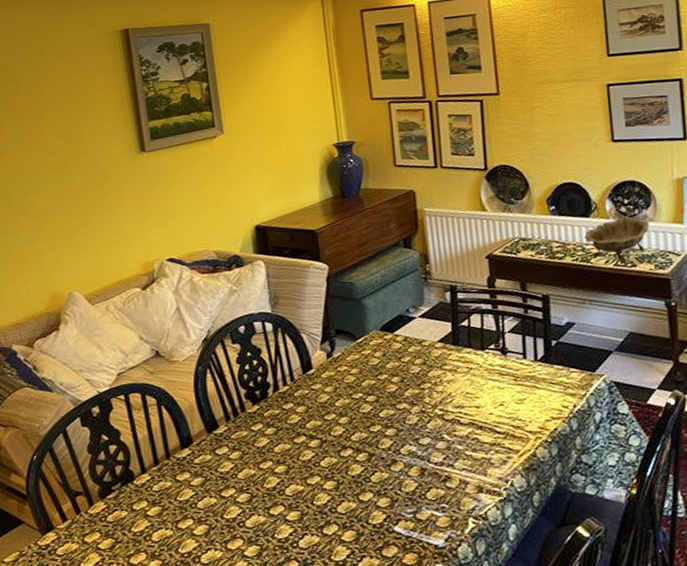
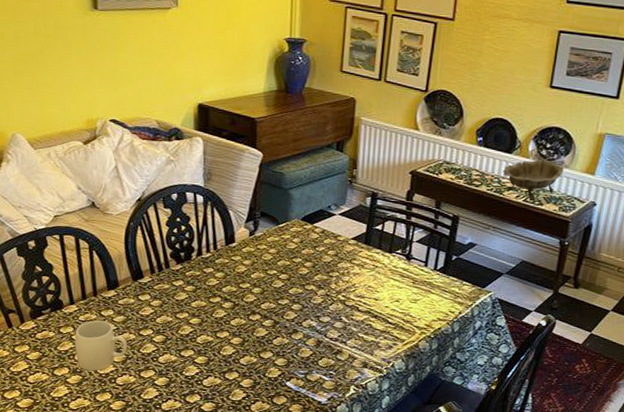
mug: none [150,486,209,552] -> present [74,320,127,371]

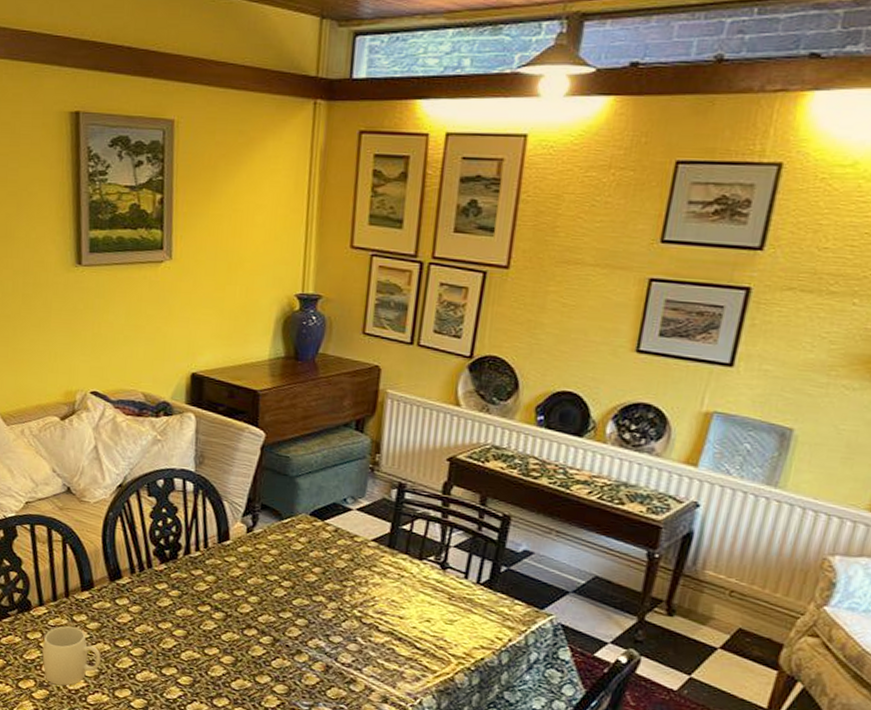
decorative bowl: present [503,159,564,201] -> none [571,444,655,498]

